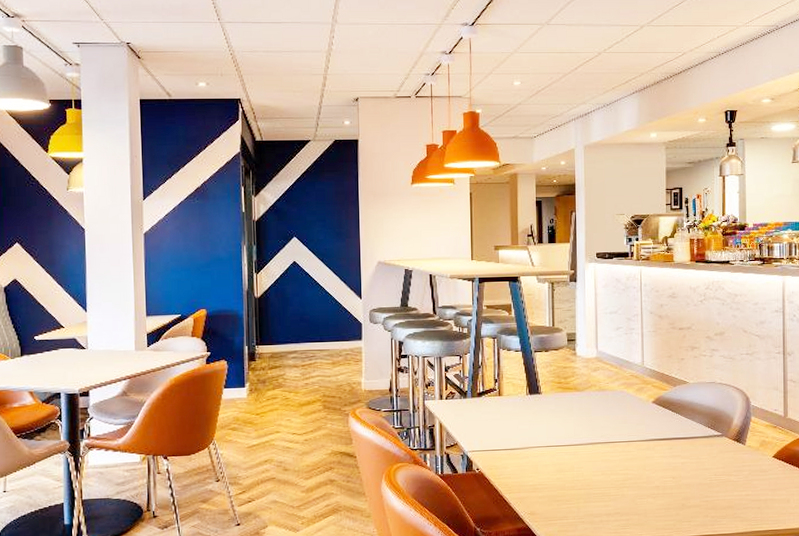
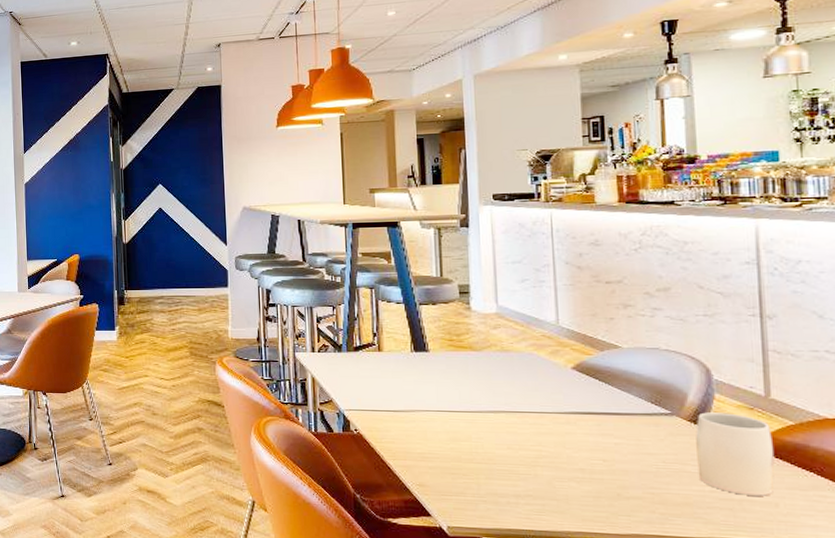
mug: none [738,431,789,496] -> present [696,412,775,496]

